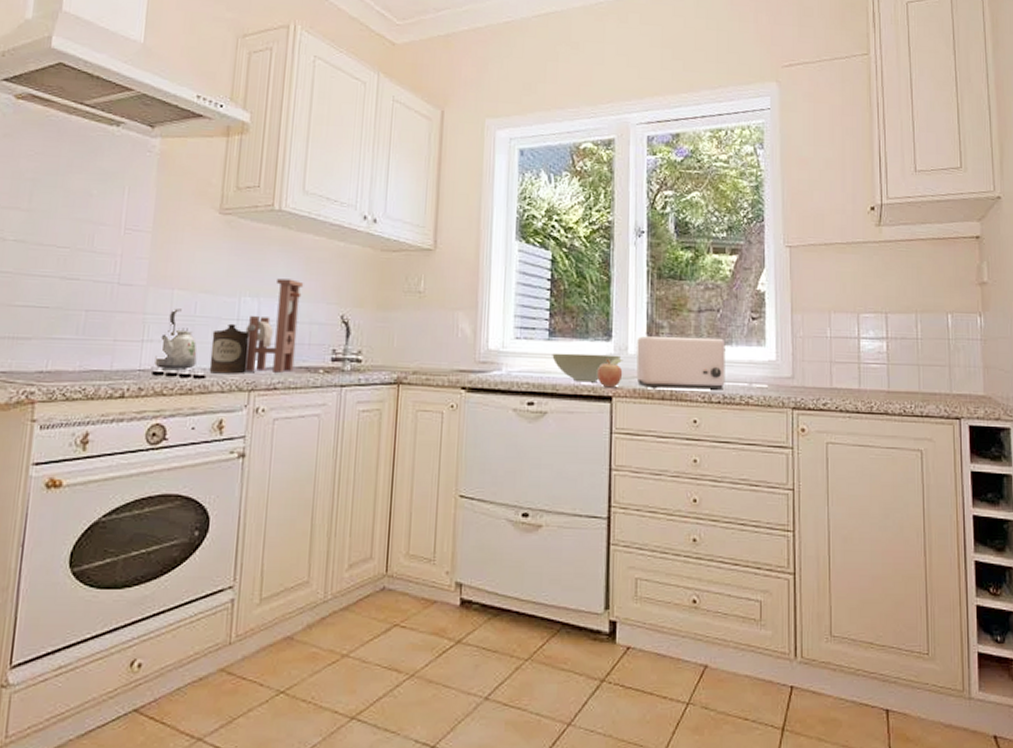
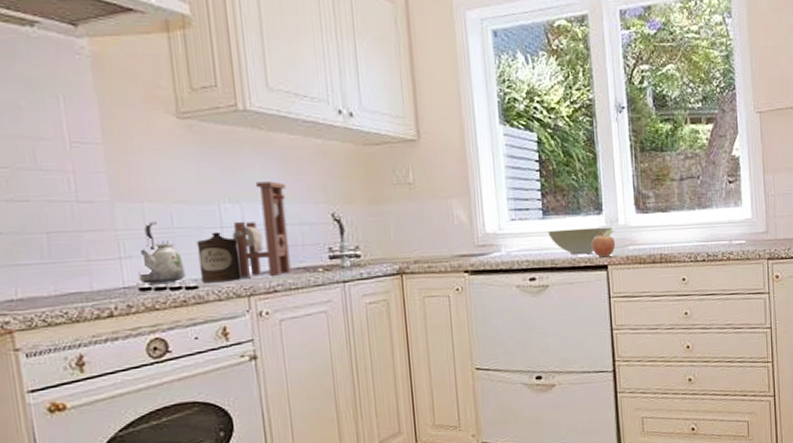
toaster: present [636,336,726,391] -> none [626,202,708,255]

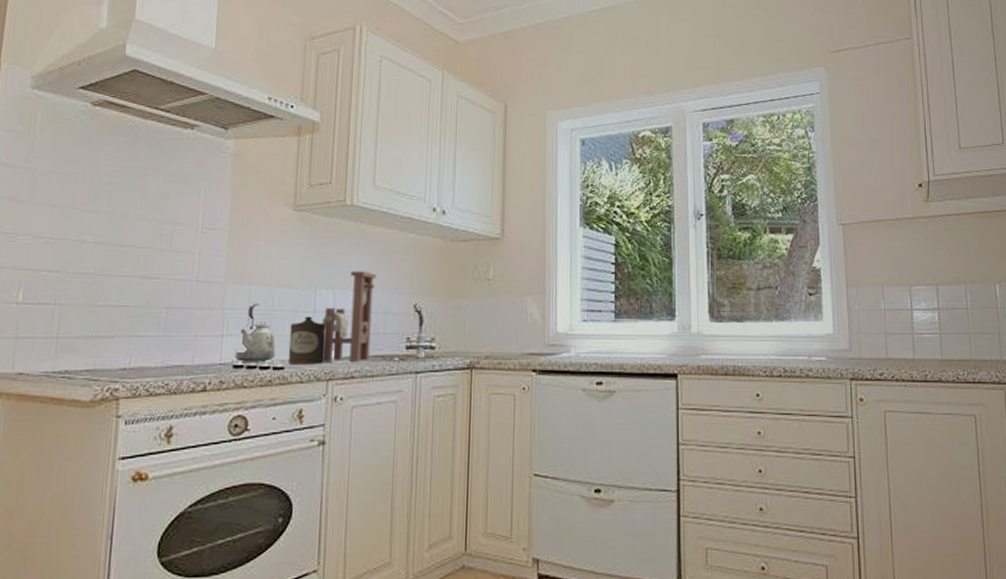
bowl: present [548,226,612,256] -> none [618,333,684,361]
fruit: present [592,229,616,258] -> none [663,337,687,366]

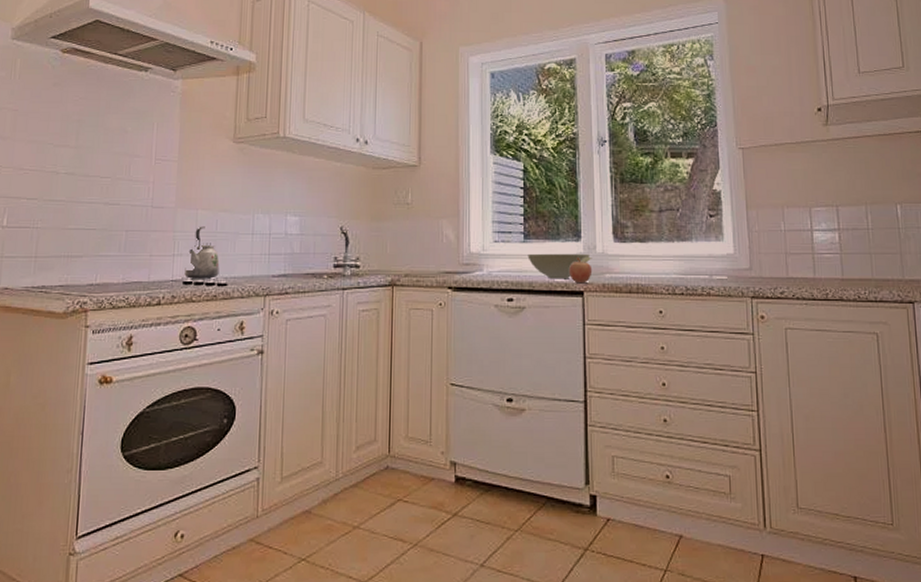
canister: present [287,316,326,365] -> none [230,237,263,282]
paper towel holder: present [322,271,377,362] -> none [259,197,308,279]
bowl: none [618,333,684,361] -> present [528,253,590,280]
fruit: none [663,337,687,366] -> present [569,256,593,284]

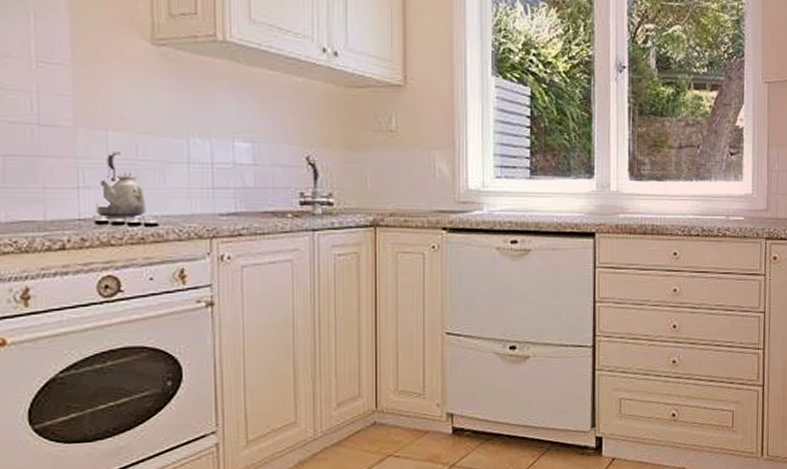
bowl: present [528,253,590,280] -> none [534,191,603,220]
fruit: present [569,256,593,284] -> none [580,195,606,224]

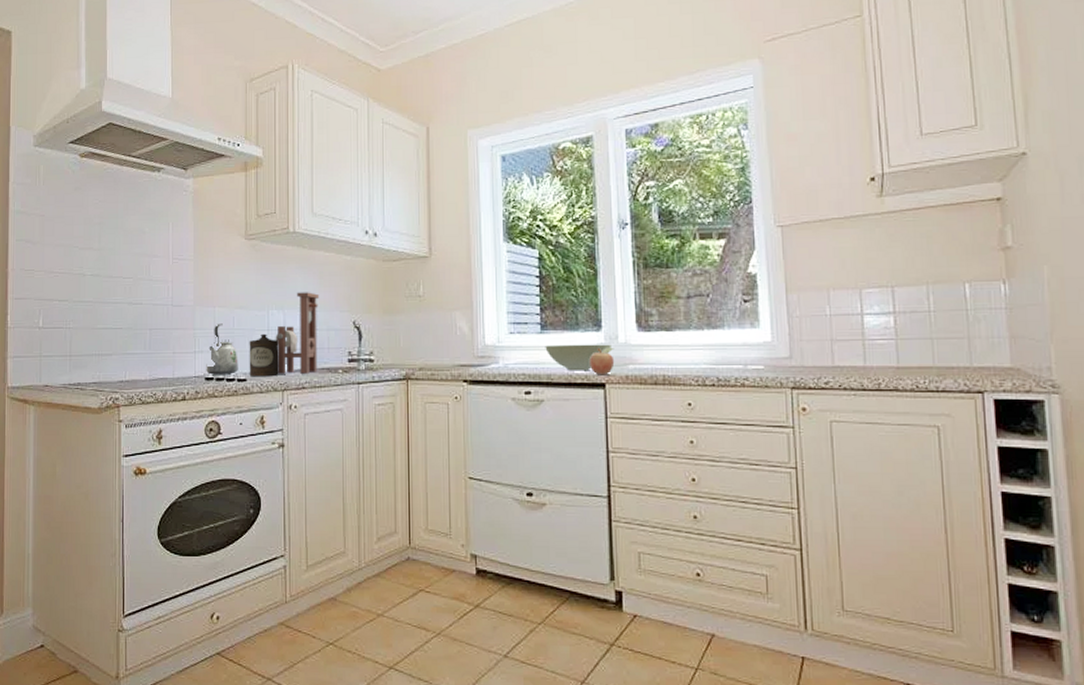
canister: none [160,167,205,221] -> present [249,333,279,377]
paper towel holder: none [198,118,261,218] -> present [275,292,320,374]
bowl: none [534,191,603,220] -> present [545,344,611,371]
fruit: none [580,195,606,224] -> present [590,347,615,375]

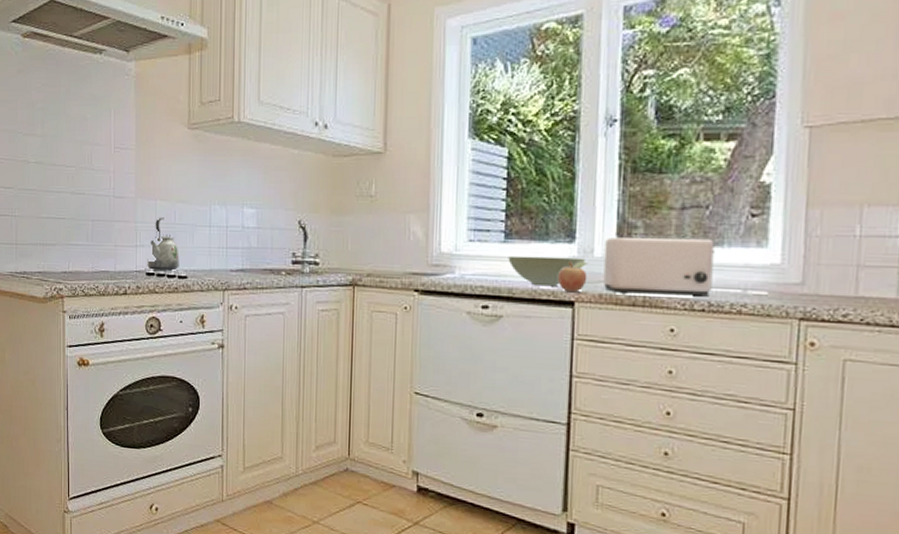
canister: present [249,333,279,377] -> none [190,230,221,275]
paper towel holder: present [275,292,320,374] -> none [217,187,264,274]
toaster: none [627,322,719,375] -> present [603,237,715,298]

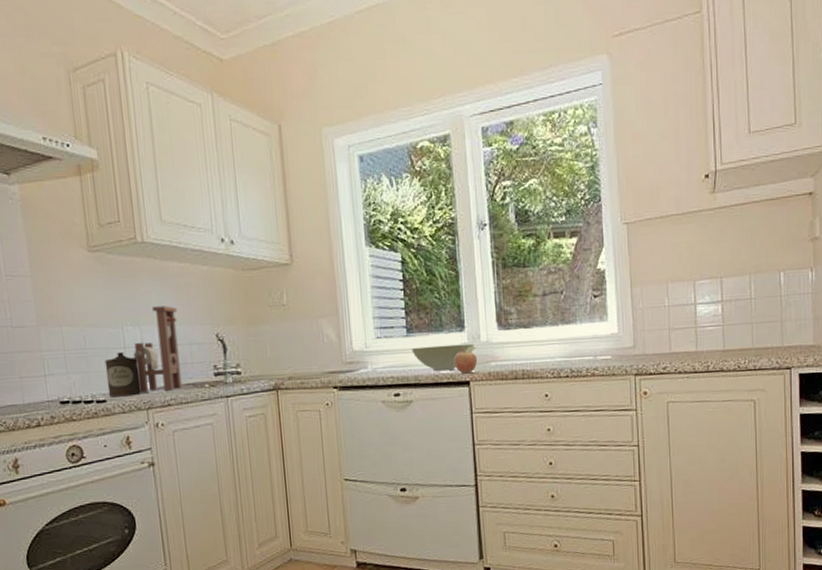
kettle: present [147,217,179,272] -> none [59,343,96,399]
canister: none [190,230,221,275] -> present [104,351,142,398]
paper towel holder: none [217,187,264,274] -> present [133,305,183,393]
toaster: present [603,237,715,298] -> none [488,318,572,371]

